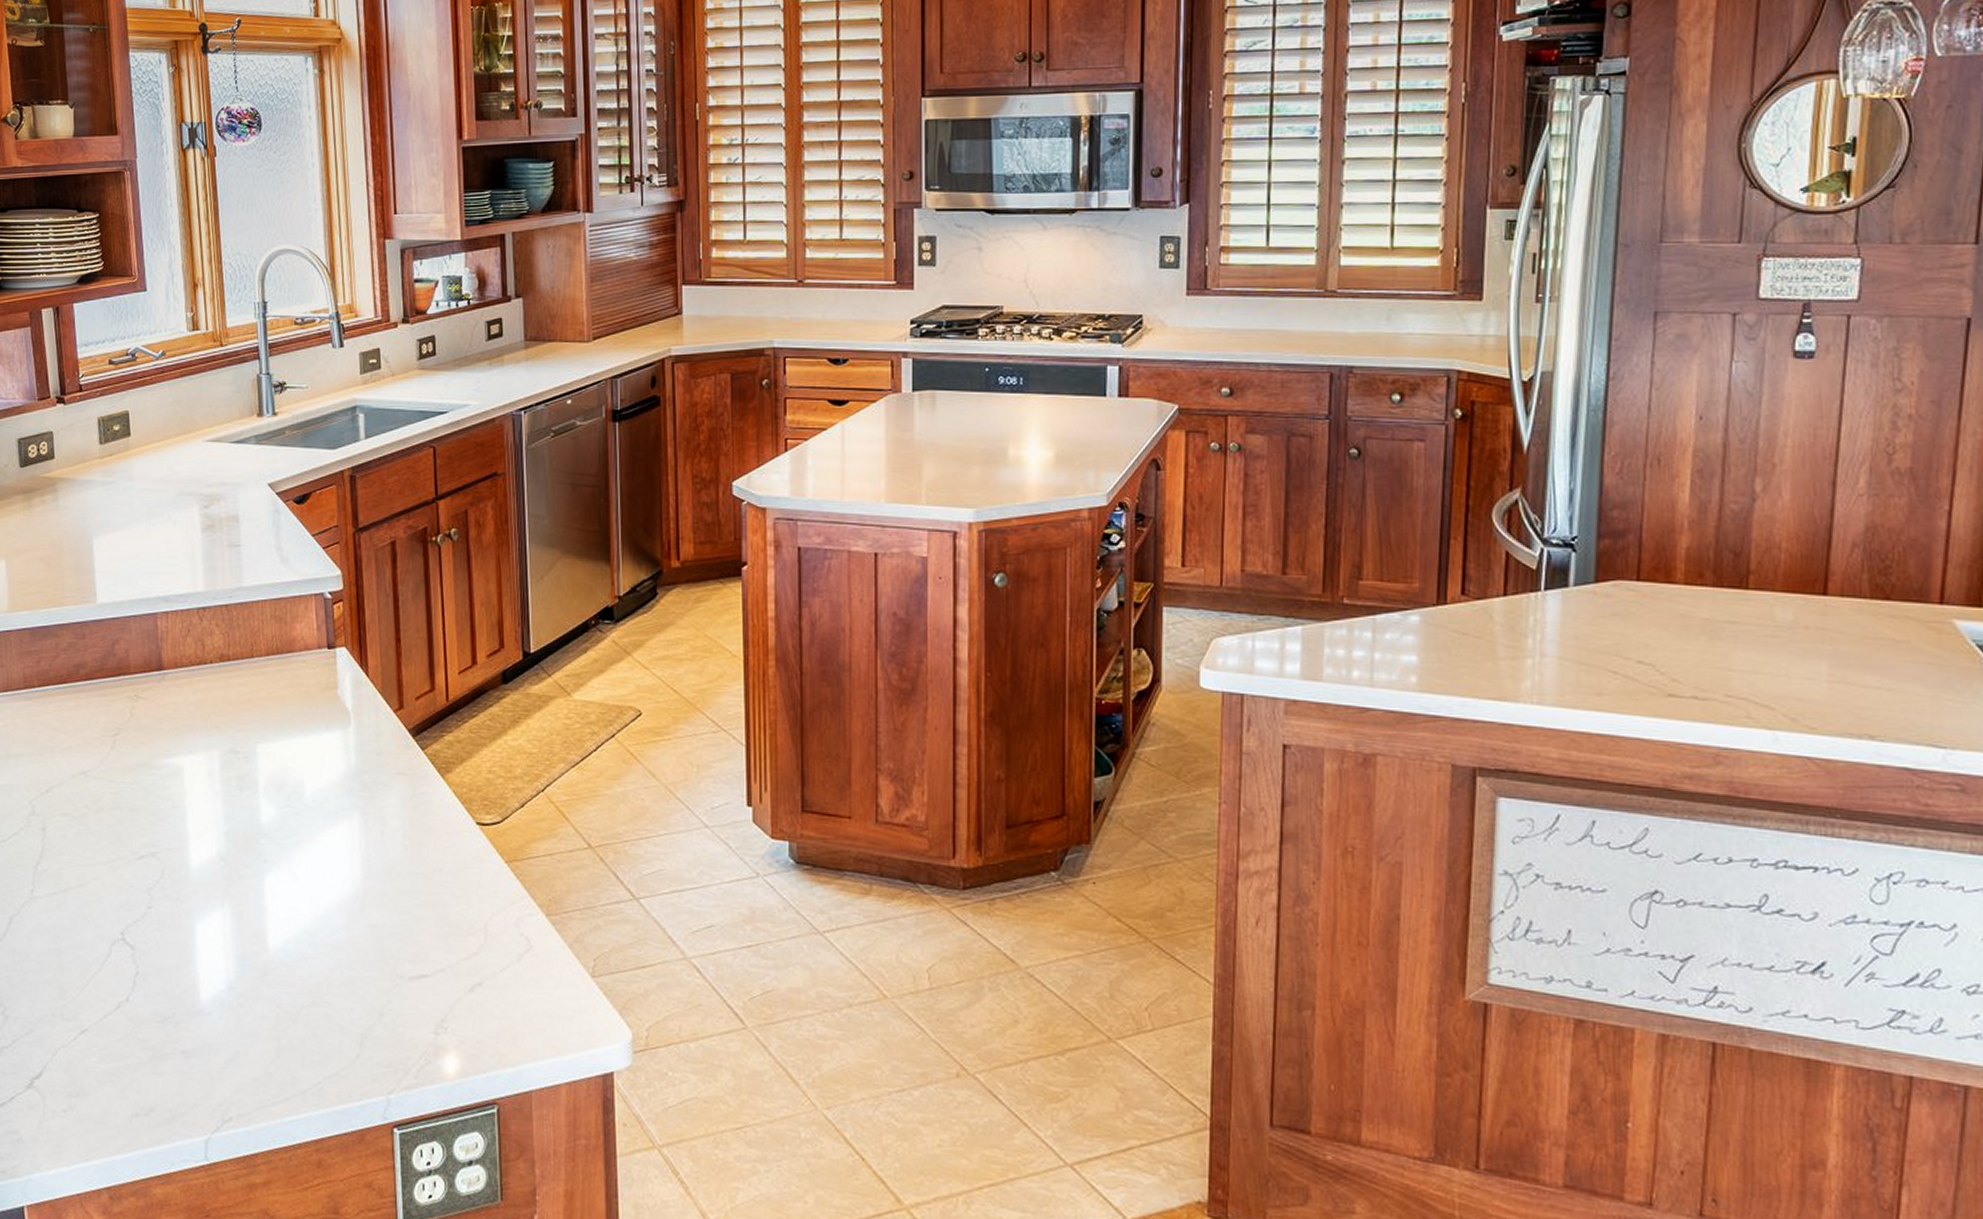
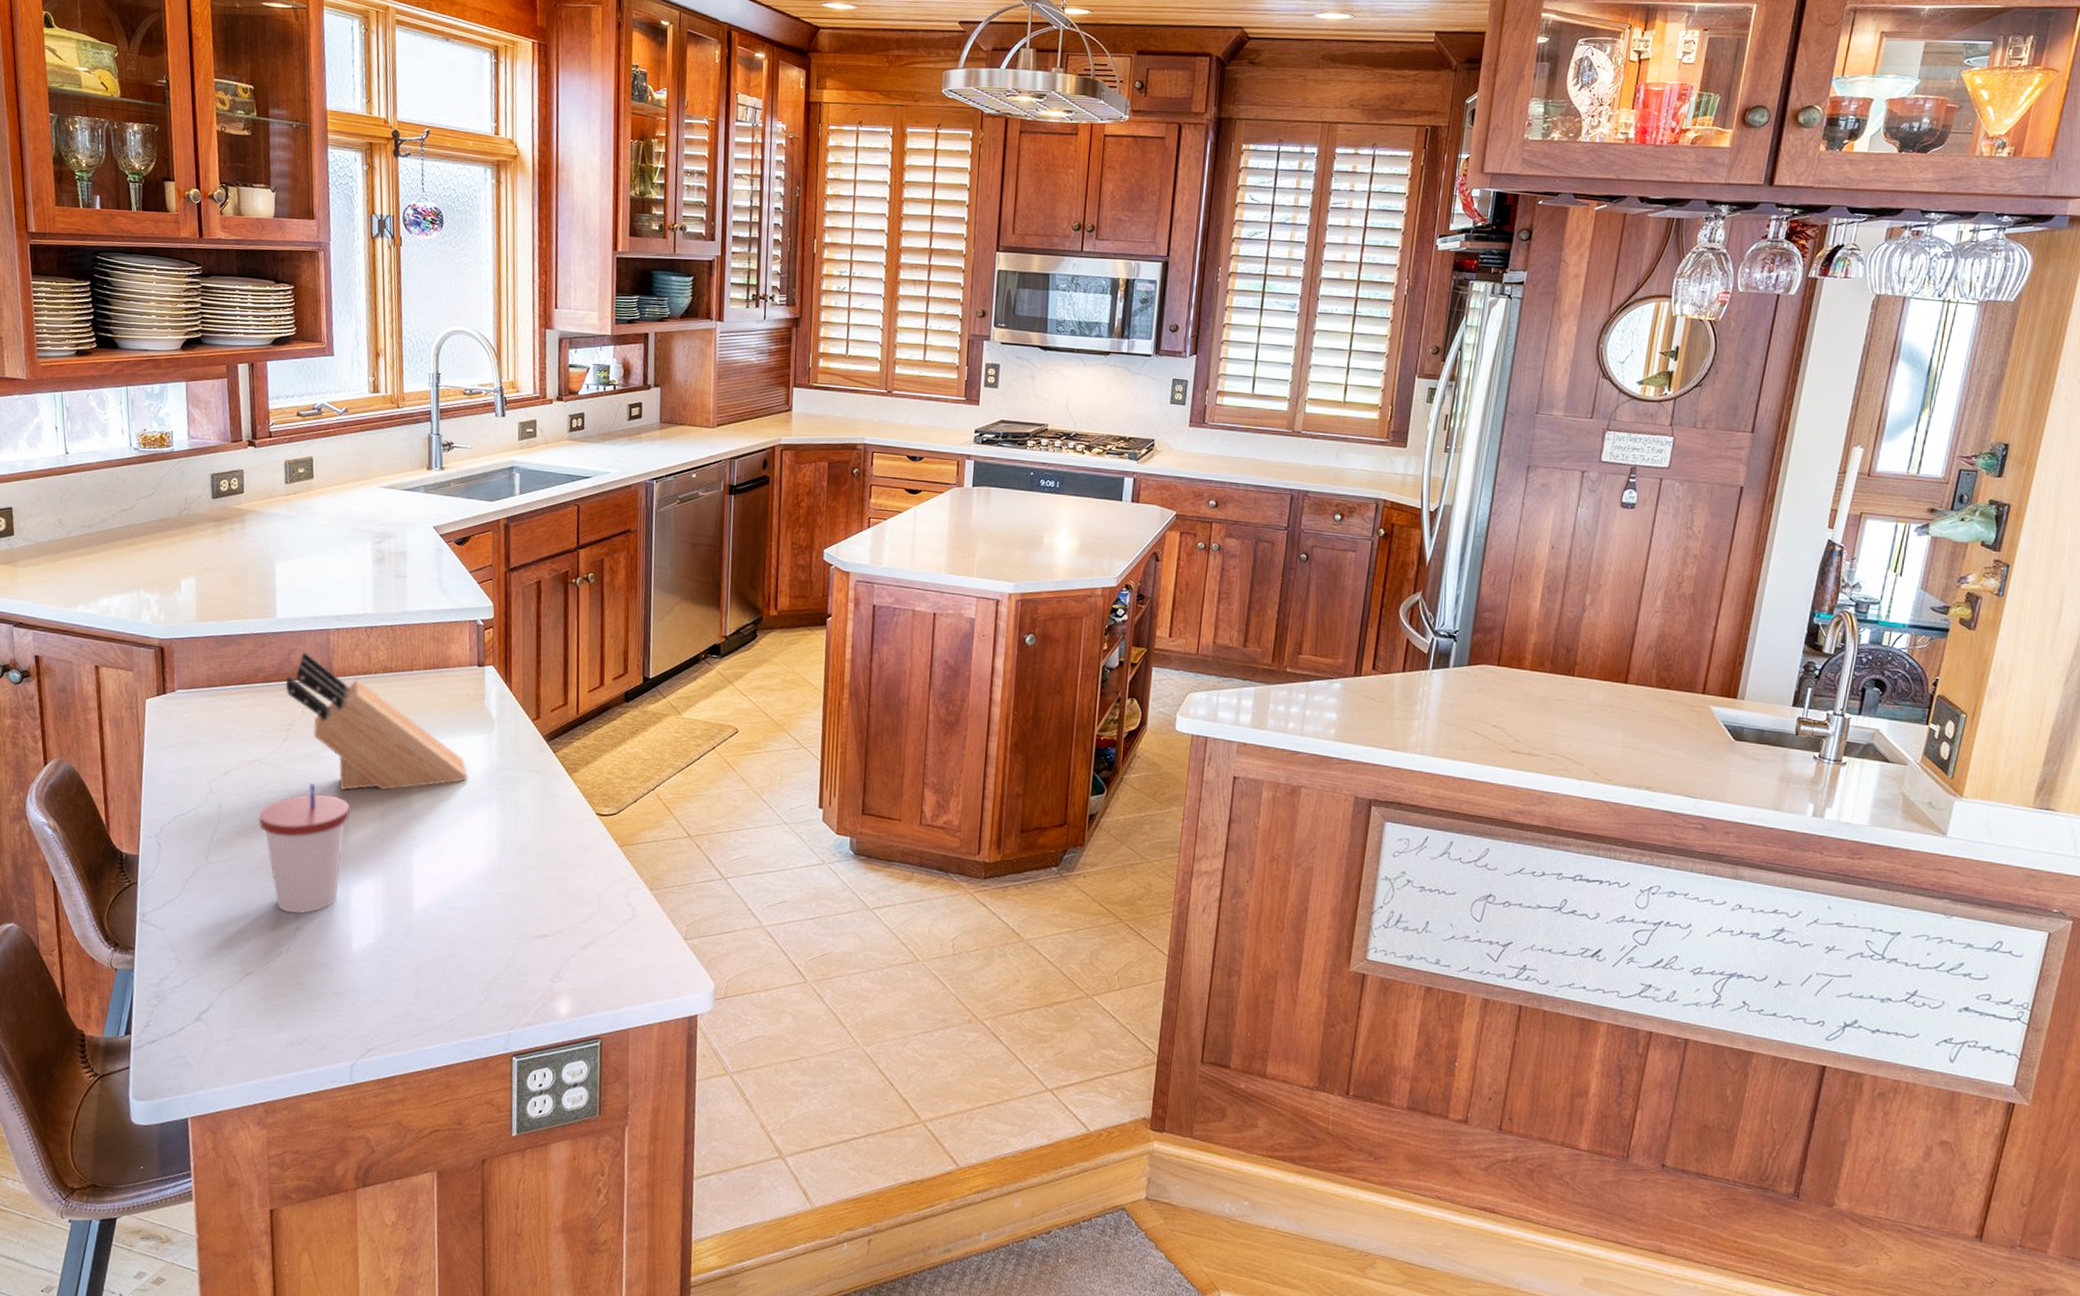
cup: none [87,799,190,957] -> present [258,784,350,914]
knife block: none [110,641,322,805] -> present [285,651,468,790]

